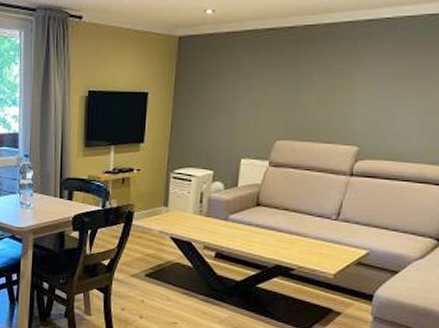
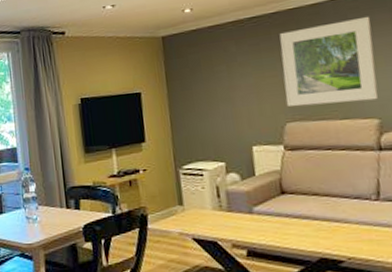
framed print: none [281,43,379,128] -> present [279,16,379,107]

